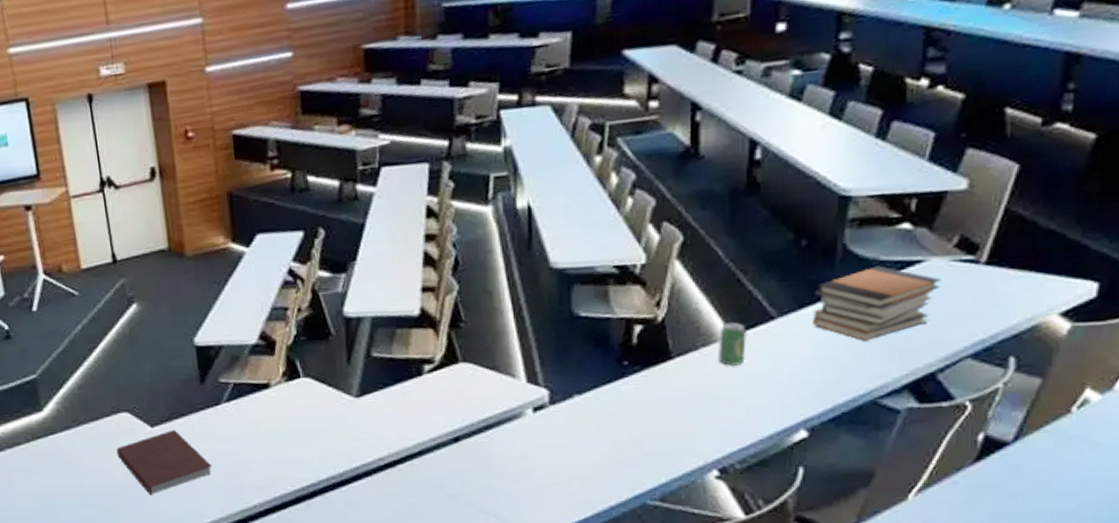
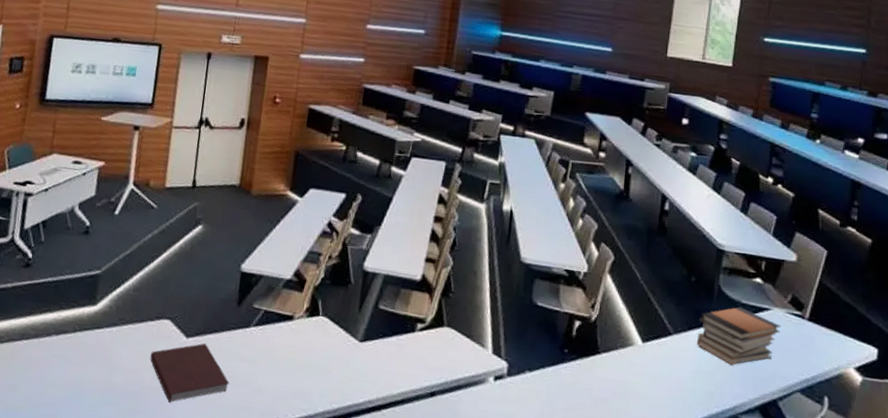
beverage can: present [716,321,747,366] -> none [630,330,652,368]

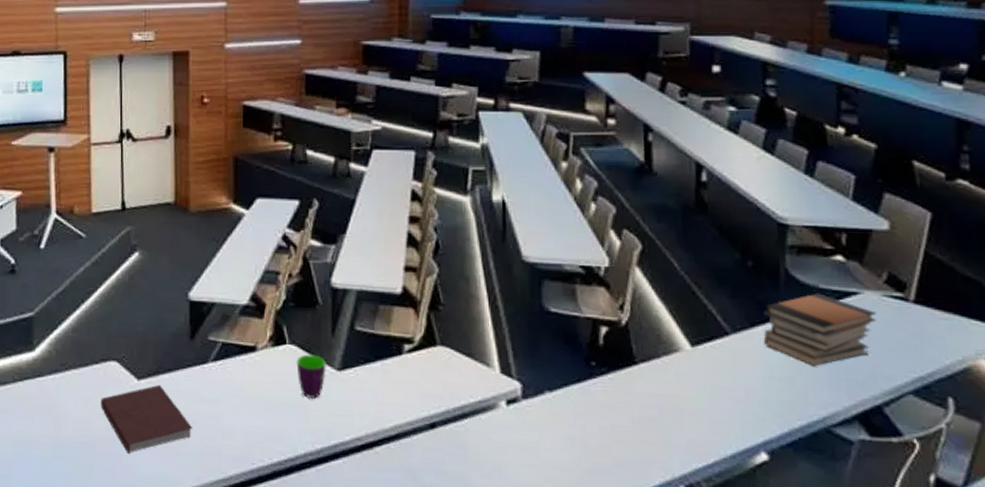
mug: none [325,326,351,365] -> present [296,354,326,398]

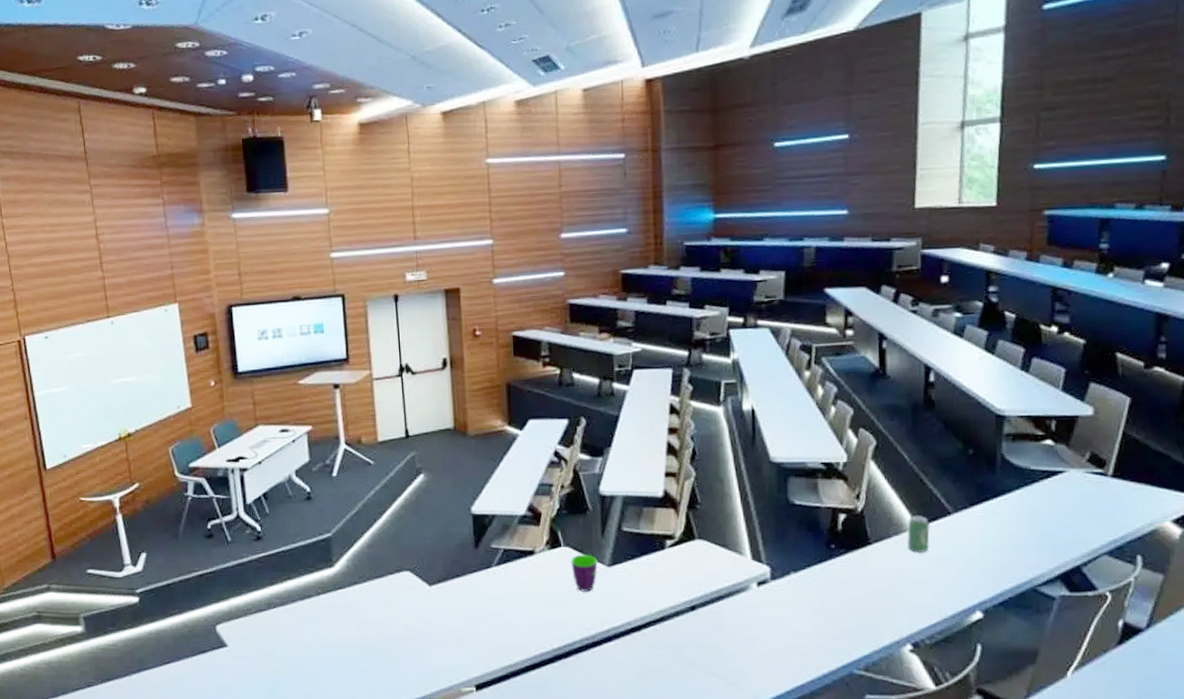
notebook: present [100,384,192,454] -> none [397,588,481,649]
beverage can: none [677,332,705,378] -> present [906,514,930,553]
book stack: present [763,293,878,367] -> none [981,473,1080,537]

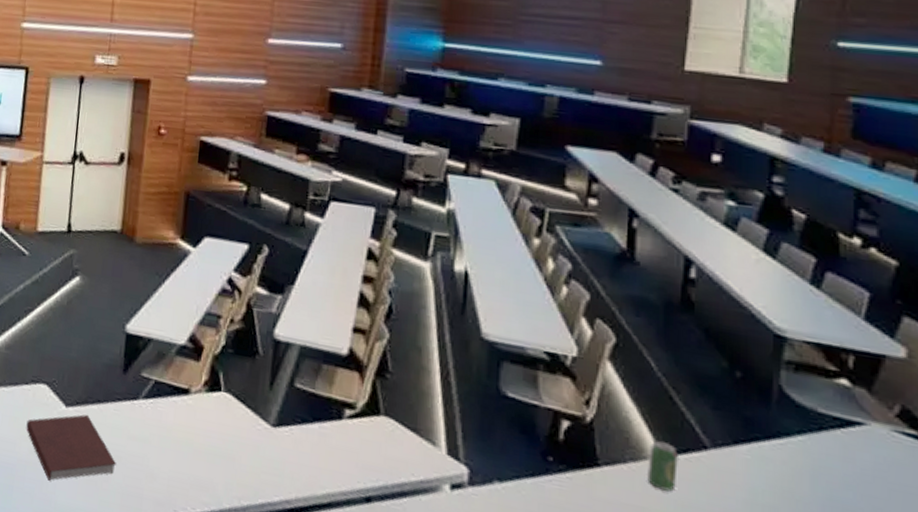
notebook: none [397,588,481,649] -> present [26,414,116,481]
mug: present [571,554,598,592] -> none [229,404,261,453]

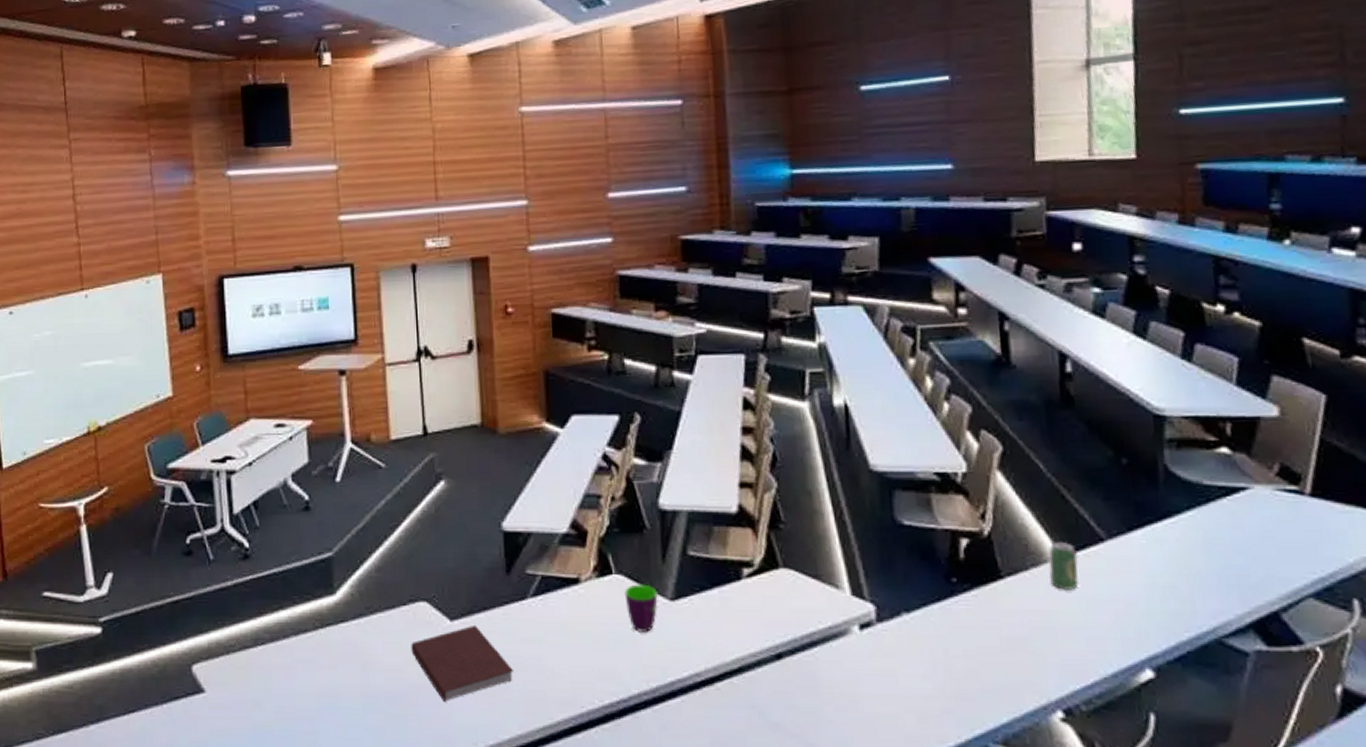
mug: none [229,404,261,453] -> present [624,584,658,632]

